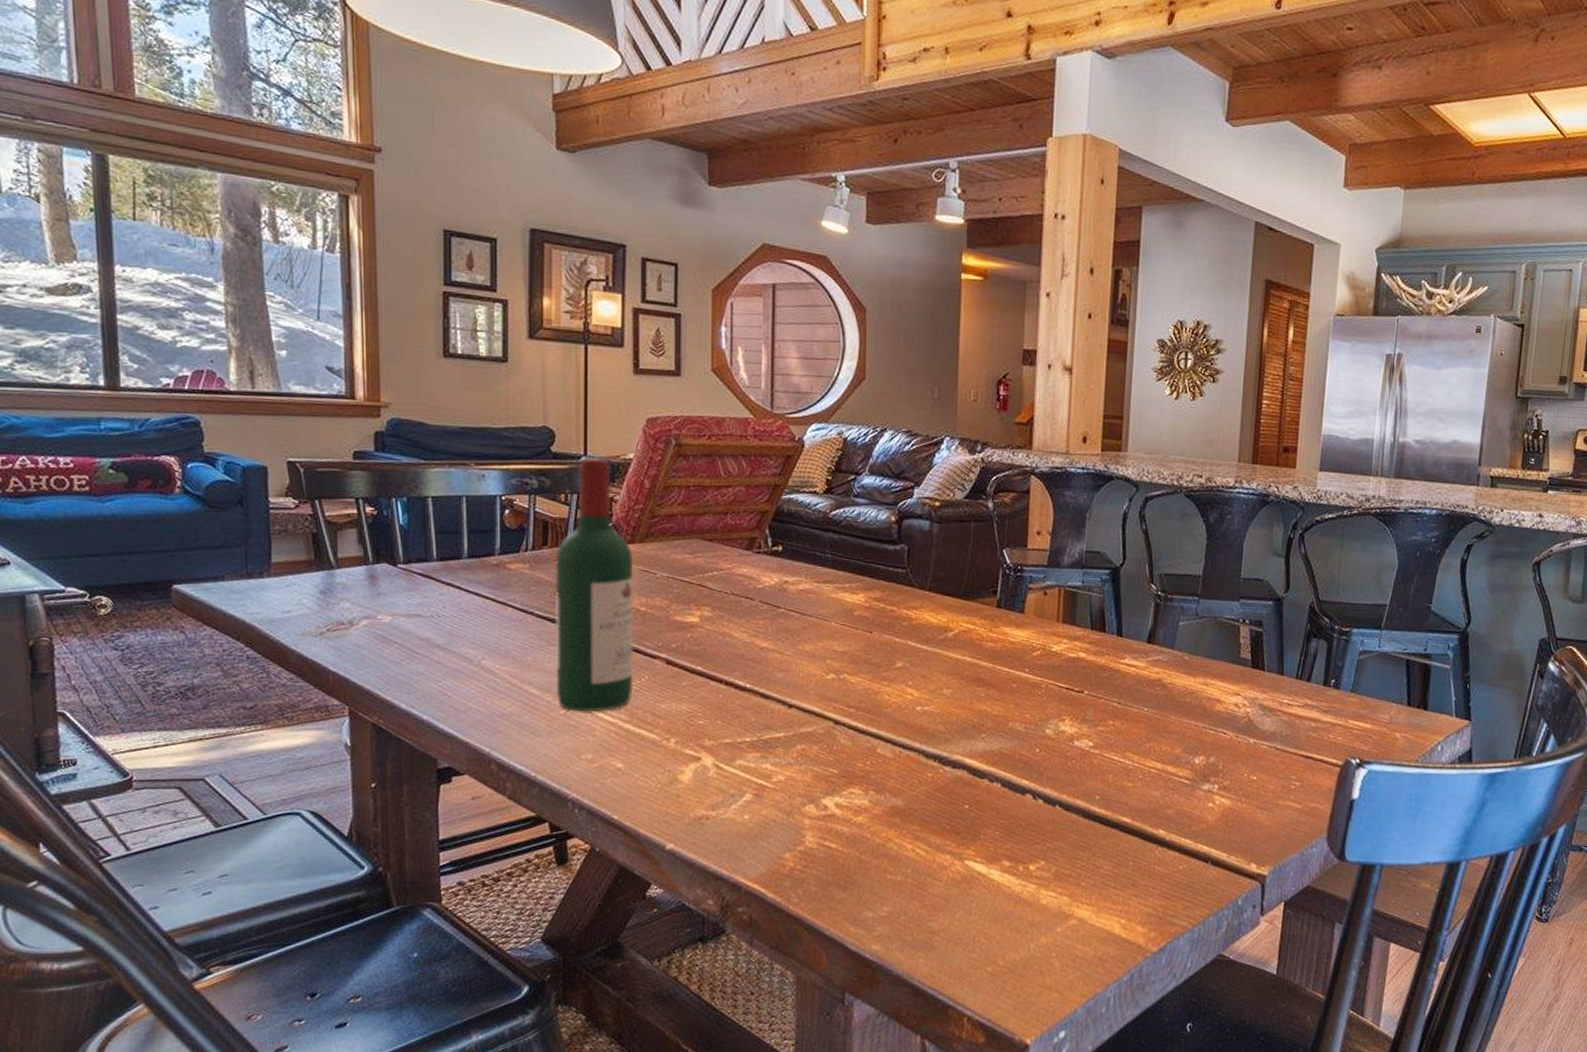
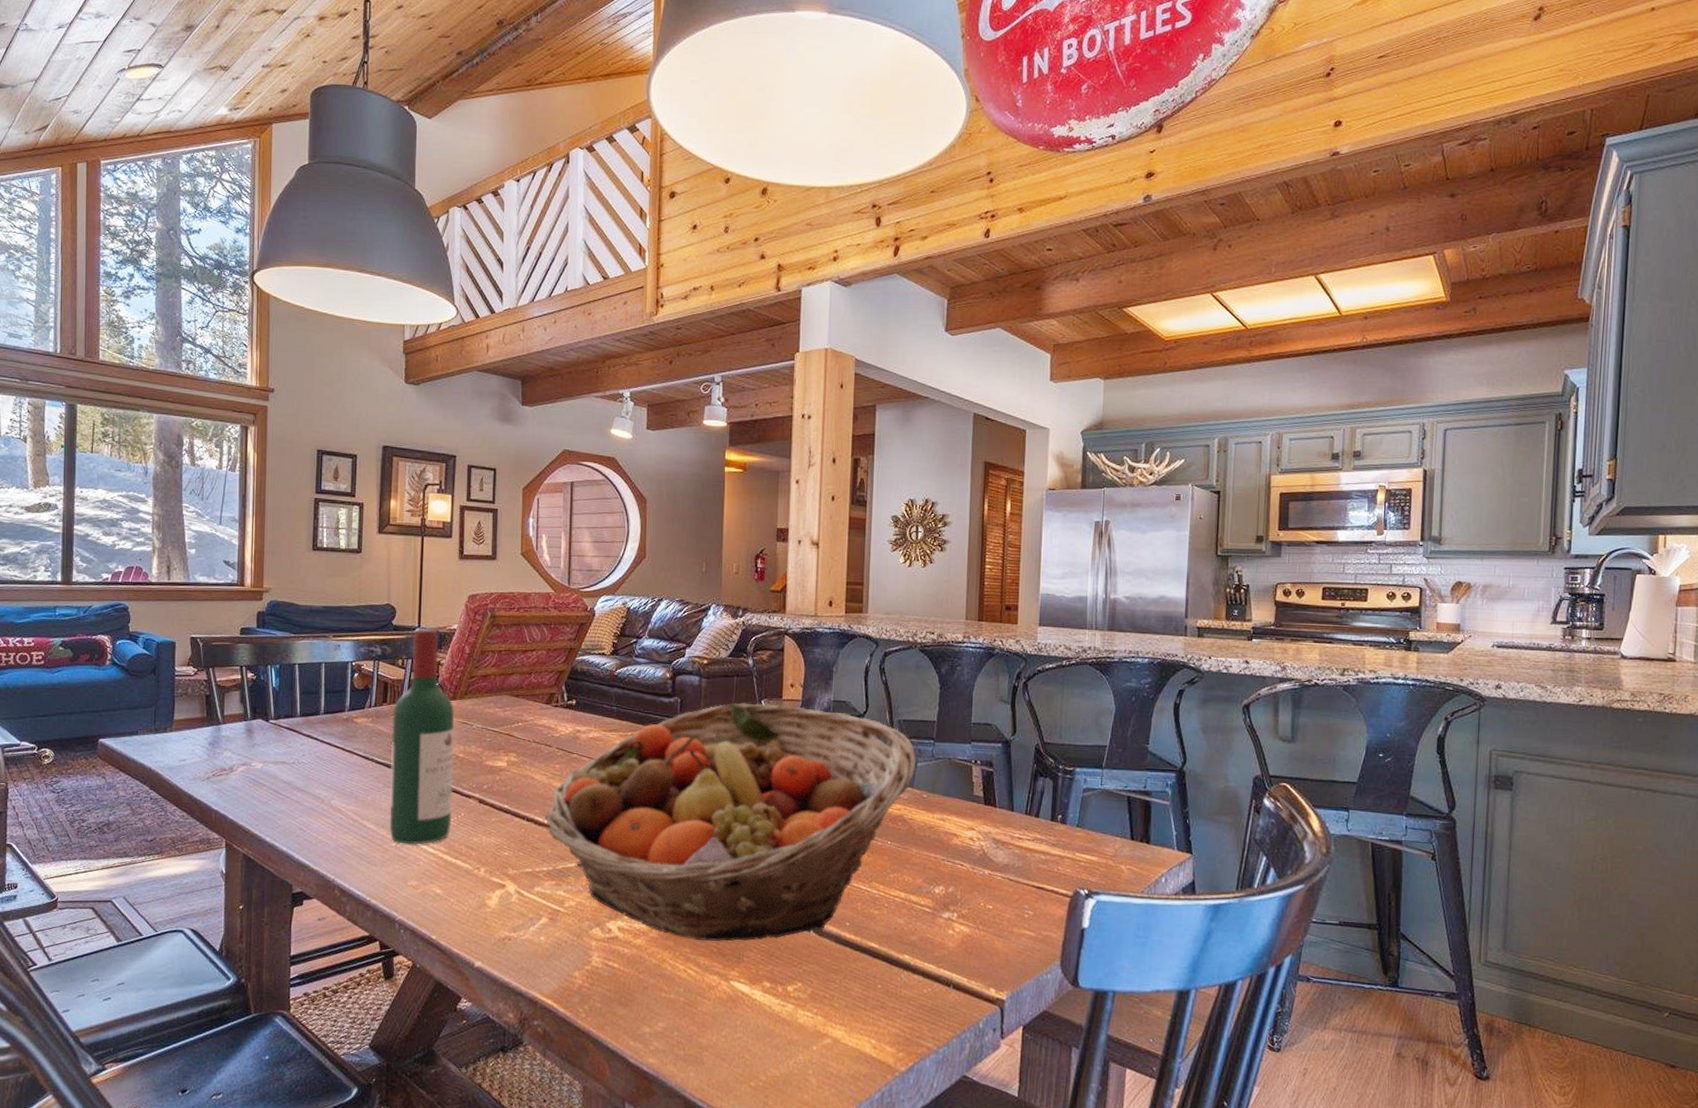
fruit basket: none [747,551,1179,818] -> present [545,702,917,942]

